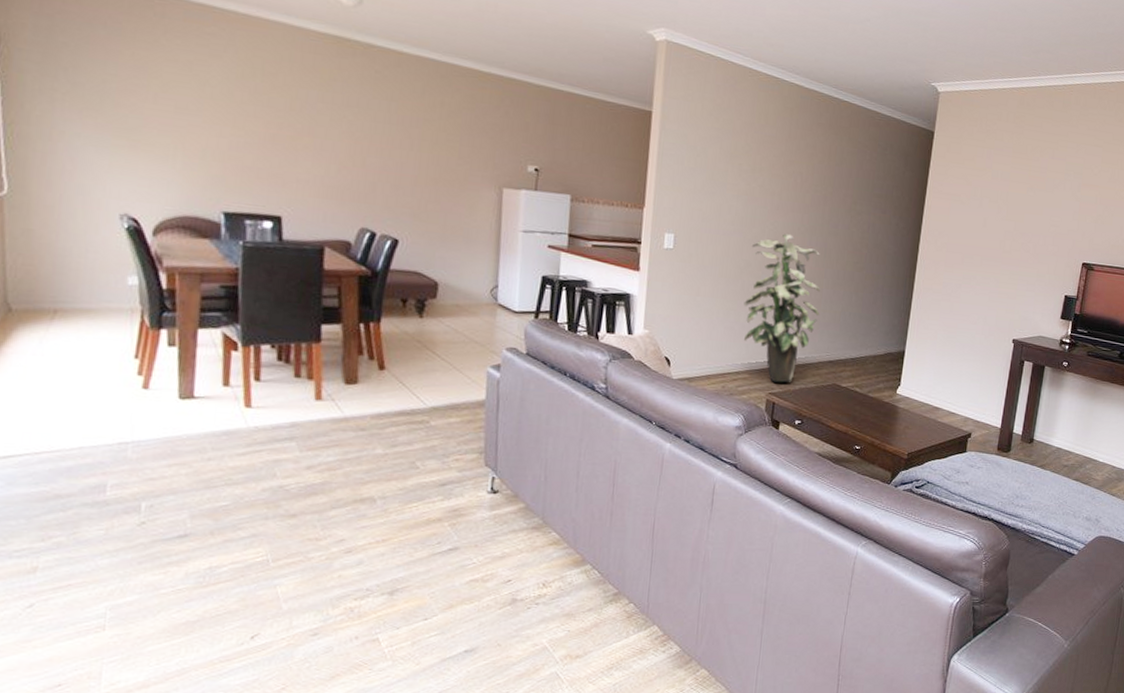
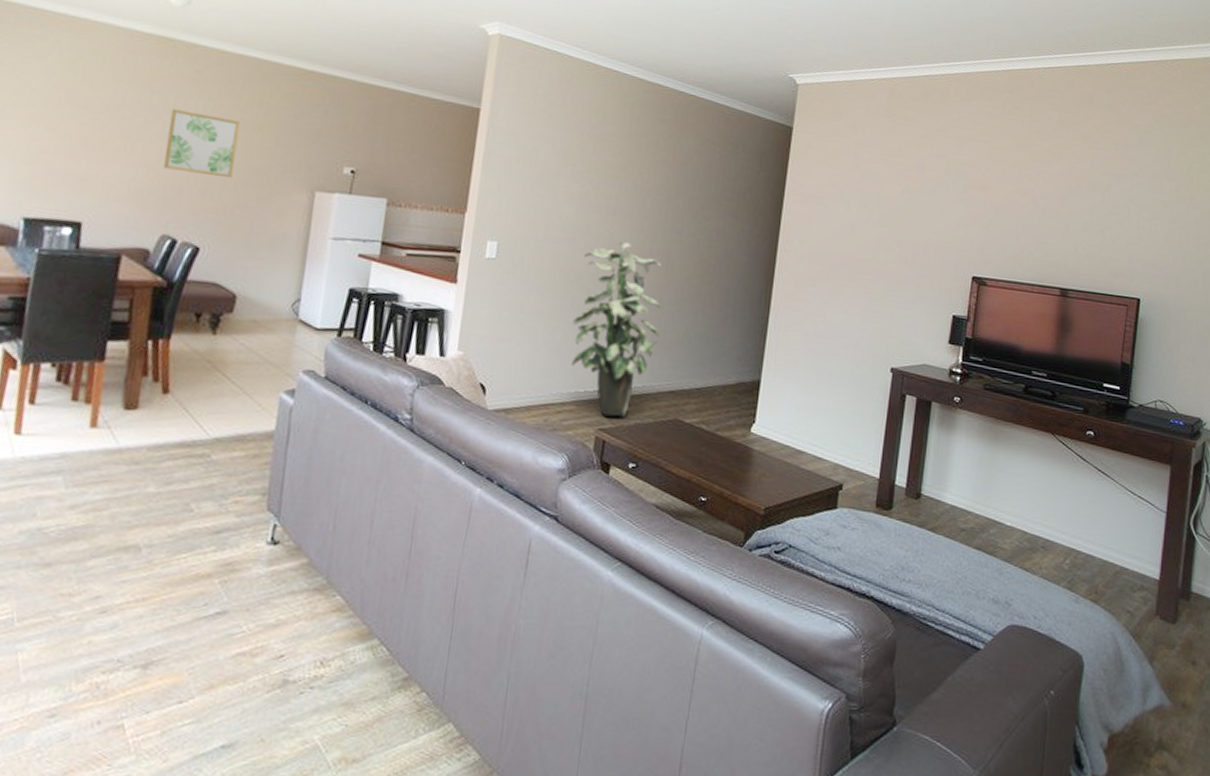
wall art: none [354,108,425,176] -> present [163,109,240,179]

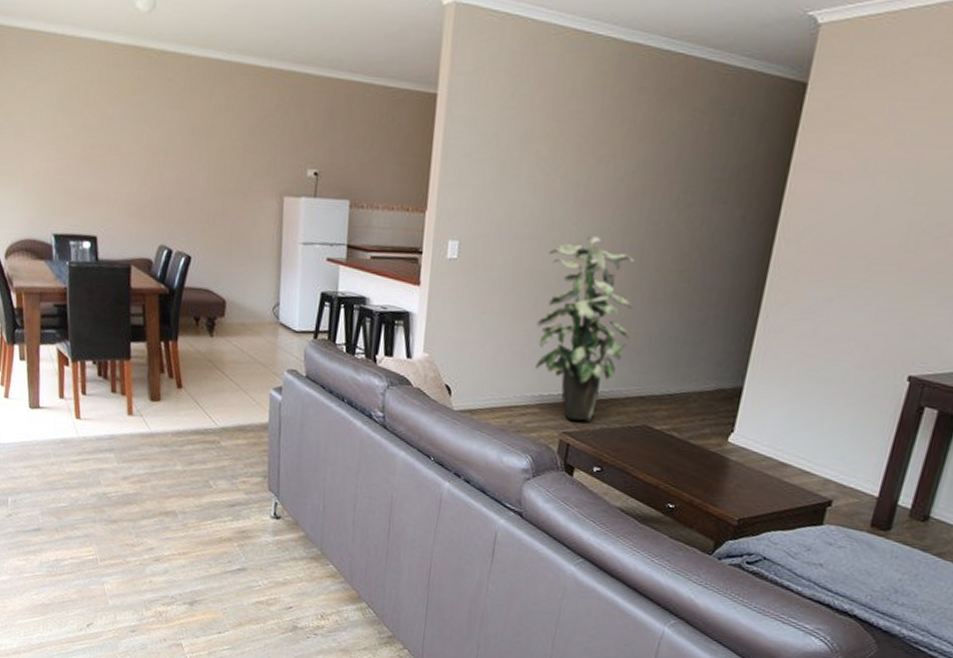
wall art: present [163,109,240,179] -> none [152,121,212,188]

